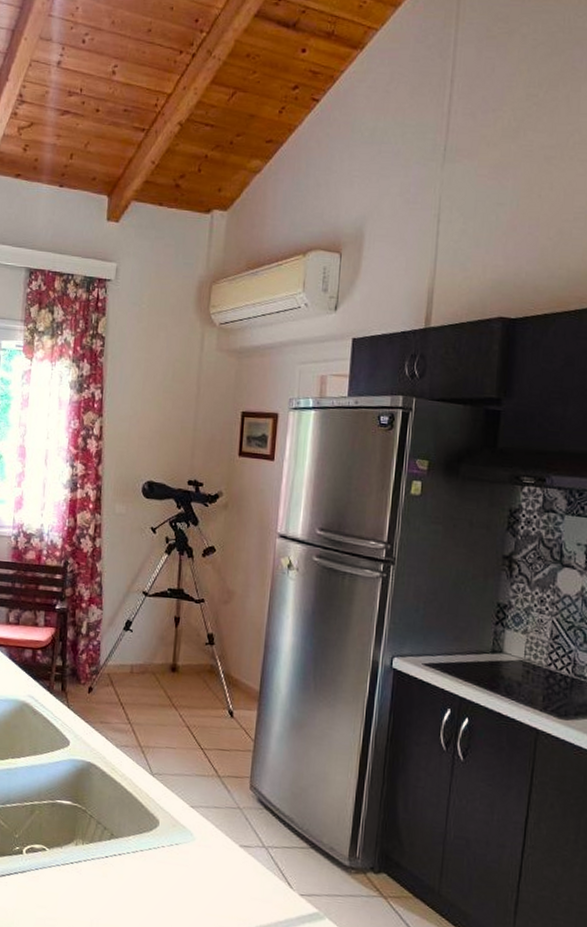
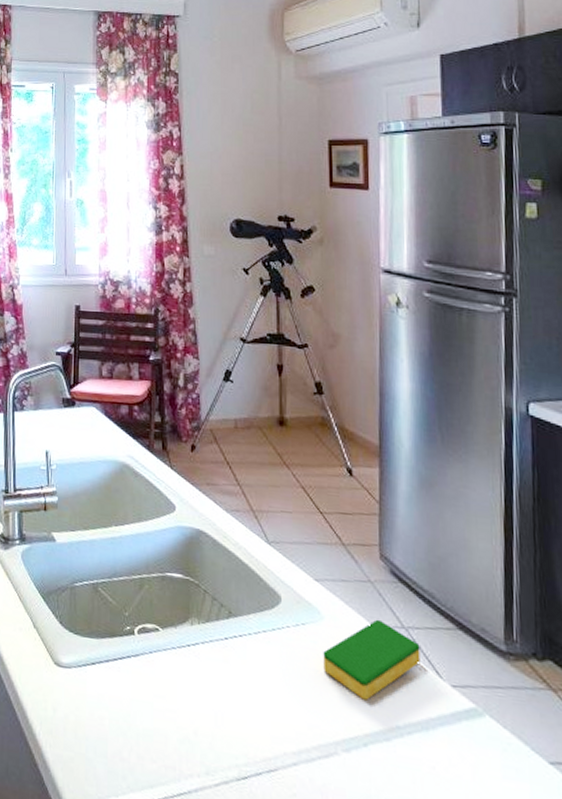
dish sponge: none [191,840,277,908] -> present [323,619,421,700]

